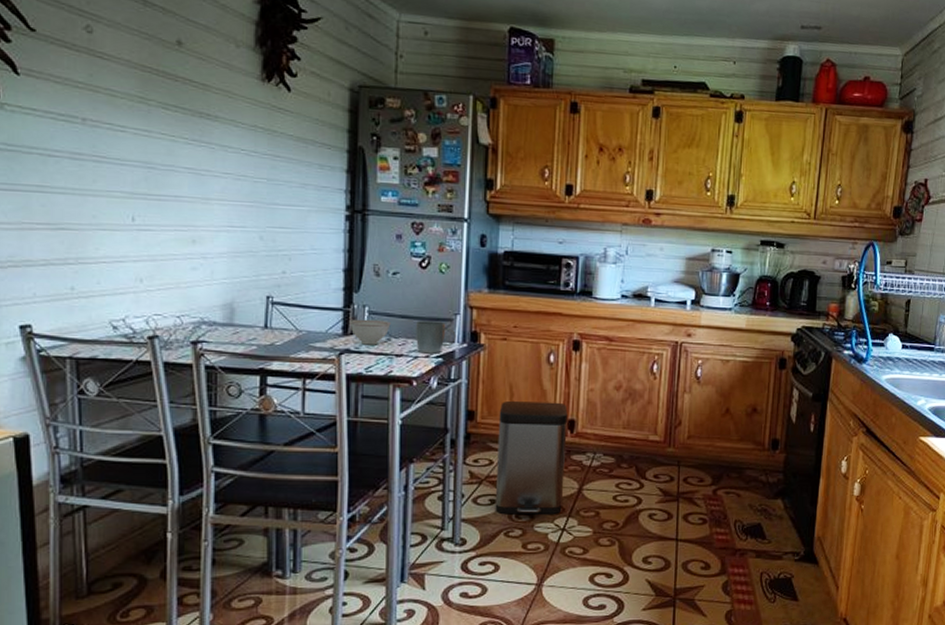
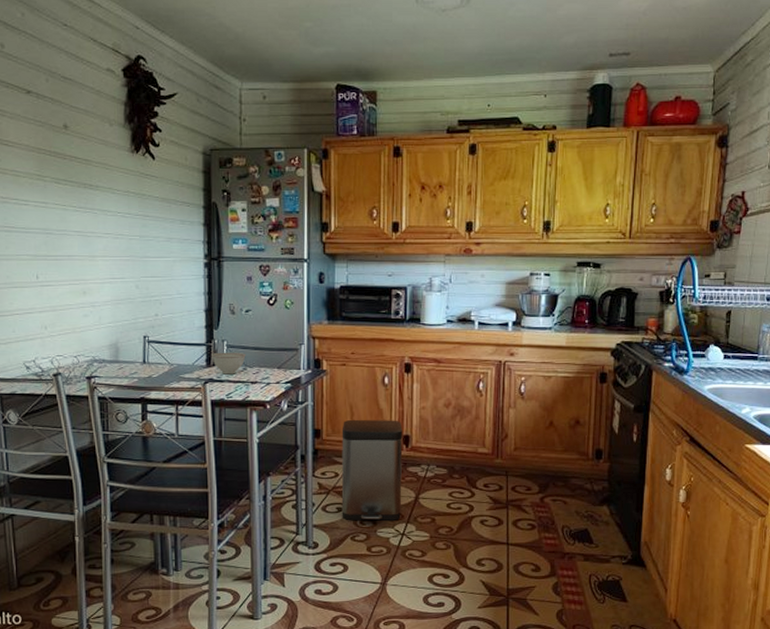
mug: present [416,321,456,354] -> none [267,351,302,380]

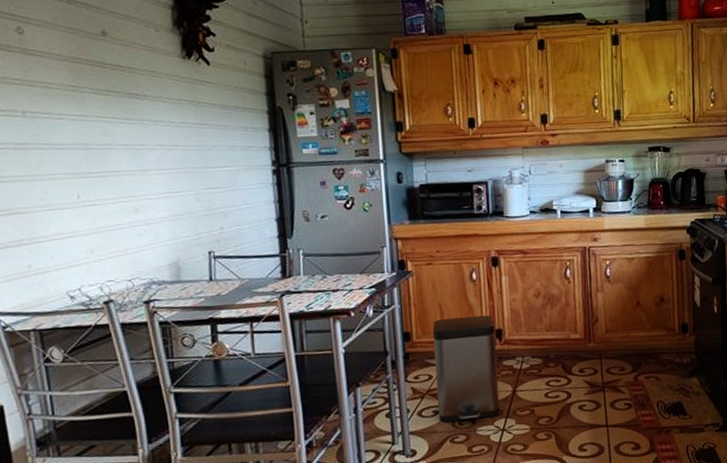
bowl: present [212,352,246,375] -> none [287,260,325,285]

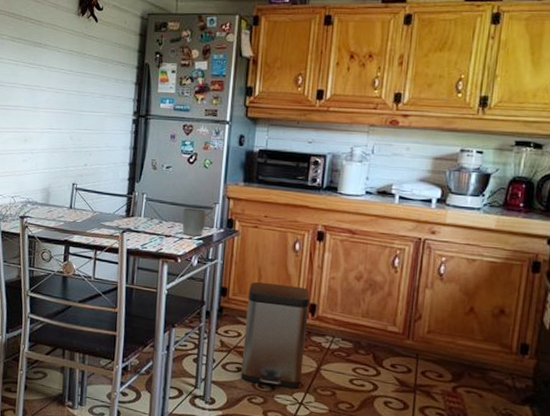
mug: none [348,255,385,286] -> present [182,208,215,237]

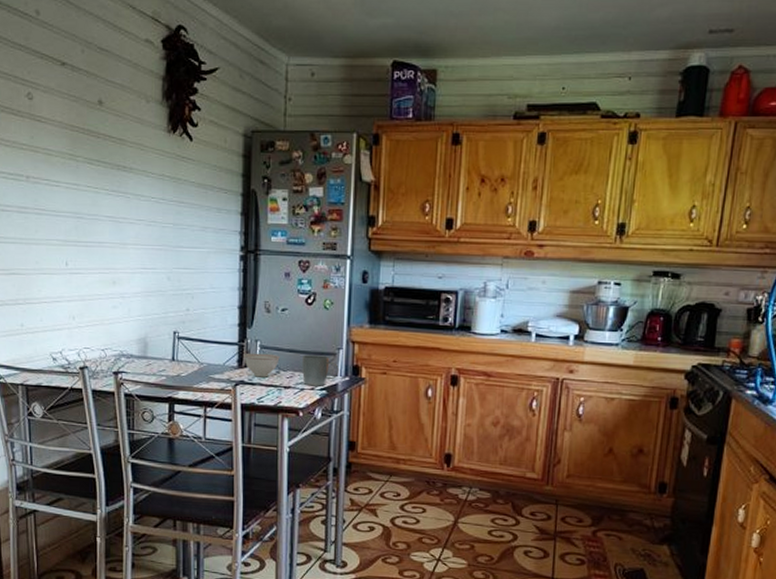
bowl: none [131,204,163,227] -> present [244,353,280,378]
pedal bin: present [241,281,310,389] -> none [374,433,445,544]

